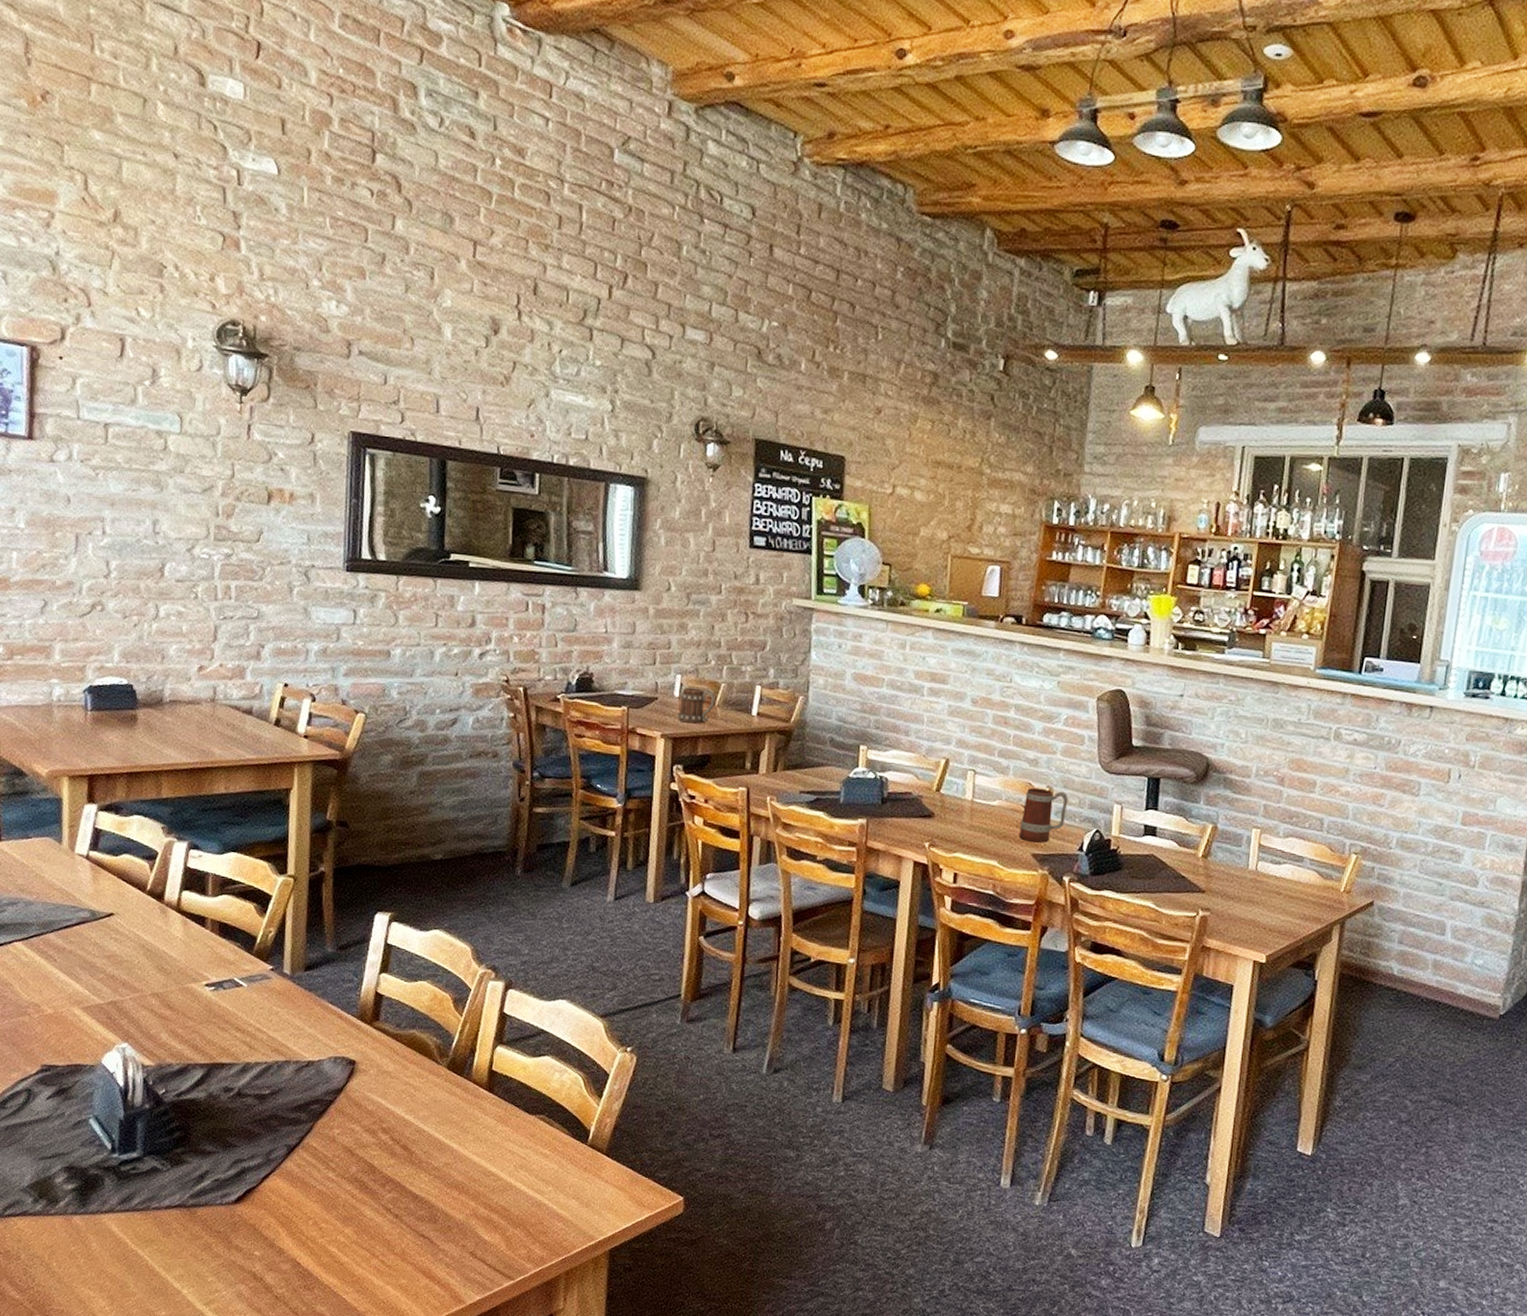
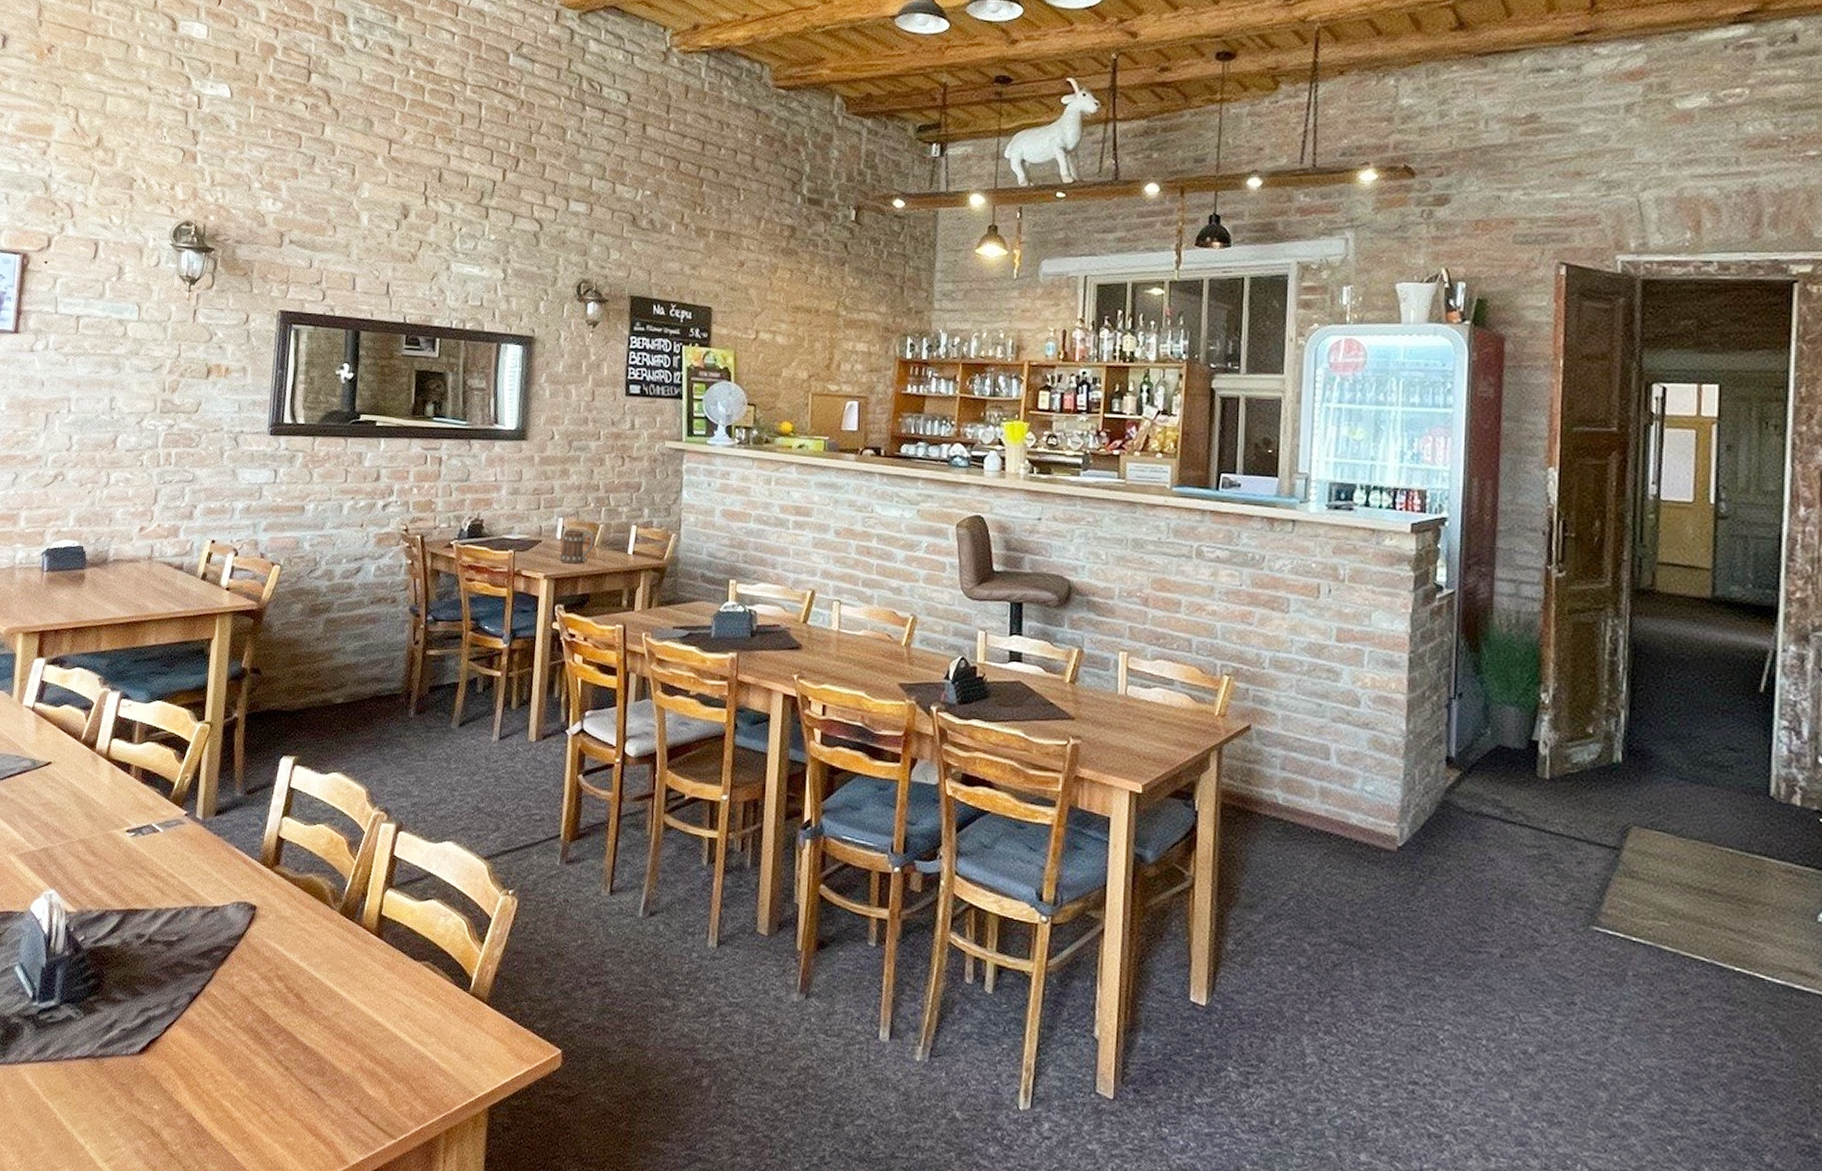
beer mug: present [1020,787,1069,843] -> none [886,616,933,672]

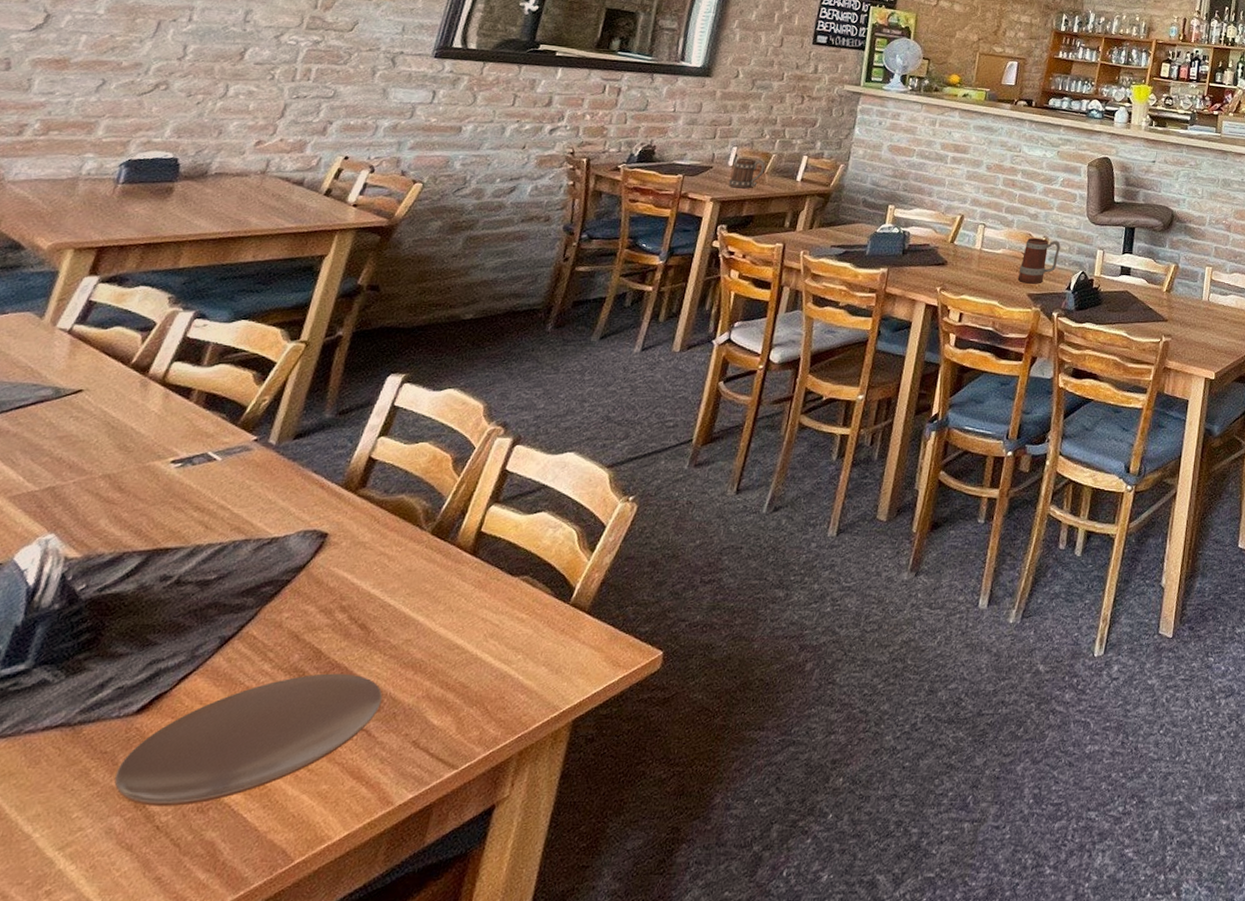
plate: none [133,1035,324,1139] -> present [114,673,383,806]
beer mug: none [886,616,933,672] -> present [1018,237,1061,284]

